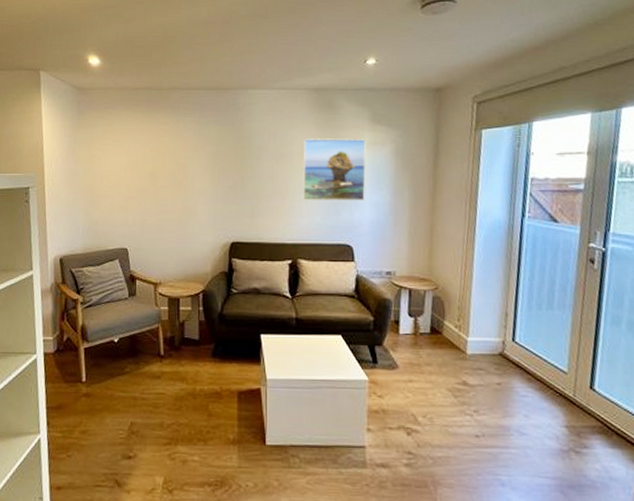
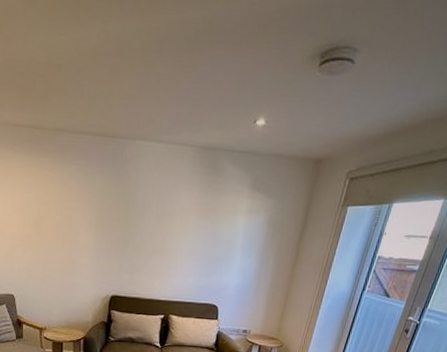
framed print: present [302,138,366,201] -> none [179,200,244,266]

